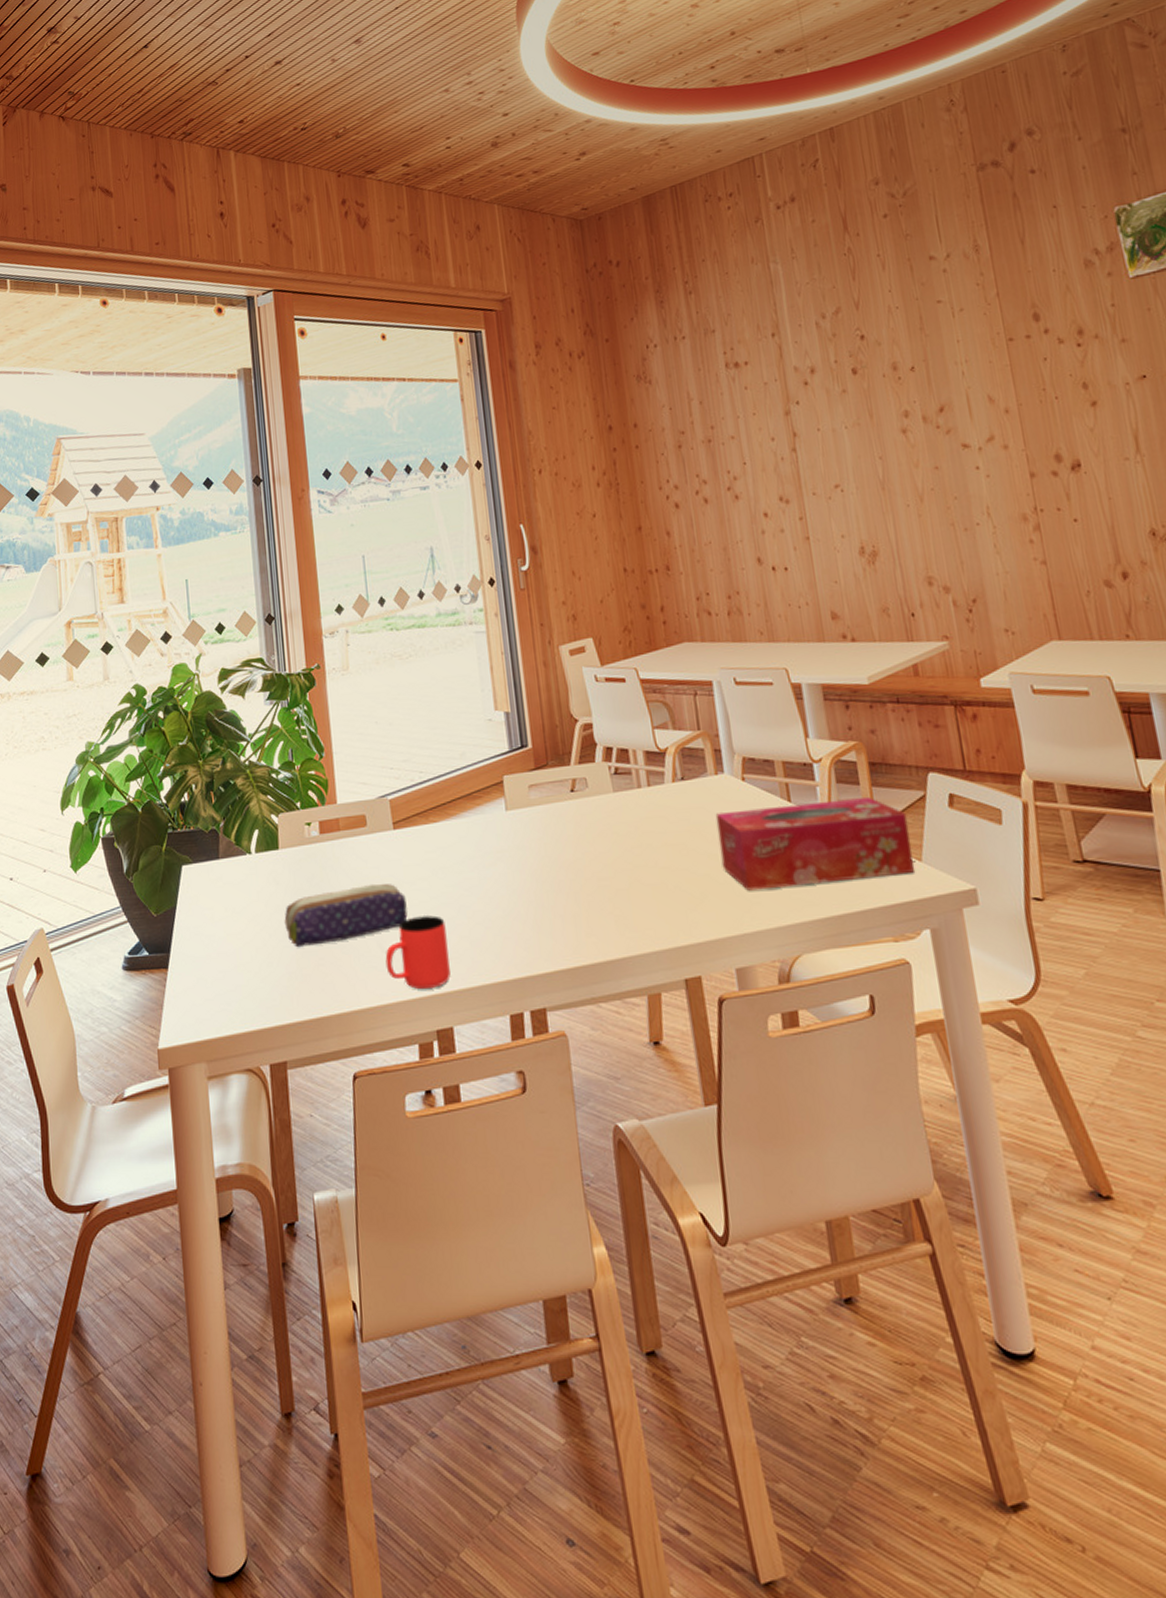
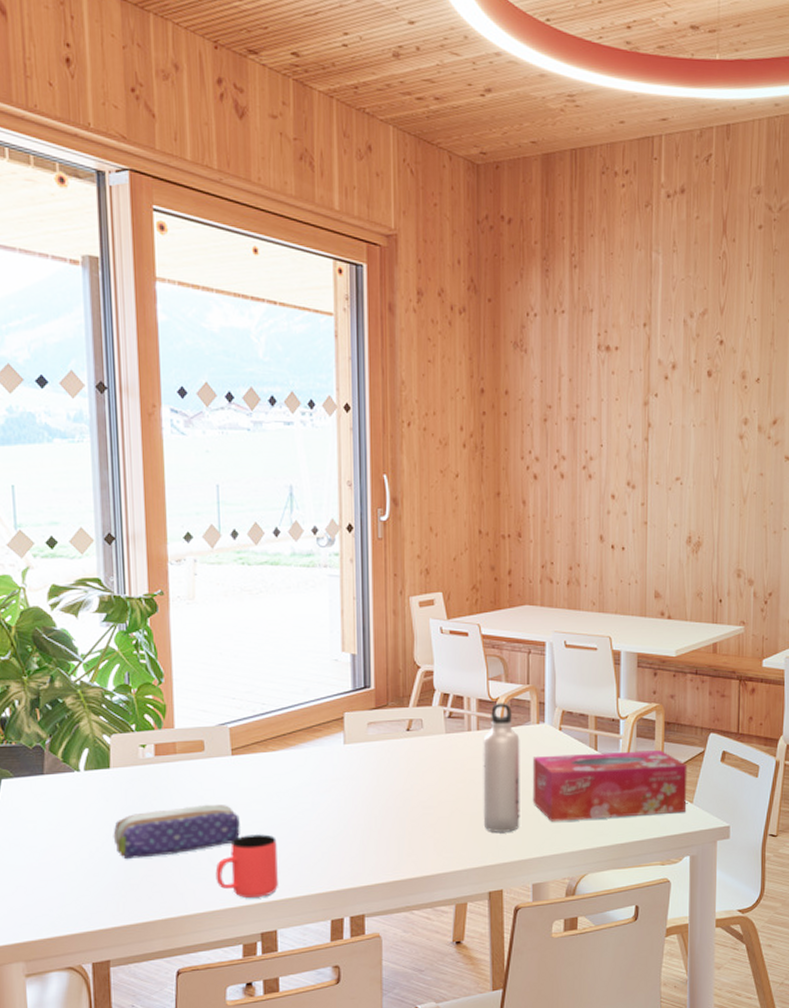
water bottle: none [655,753,712,906] -> present [483,703,520,832]

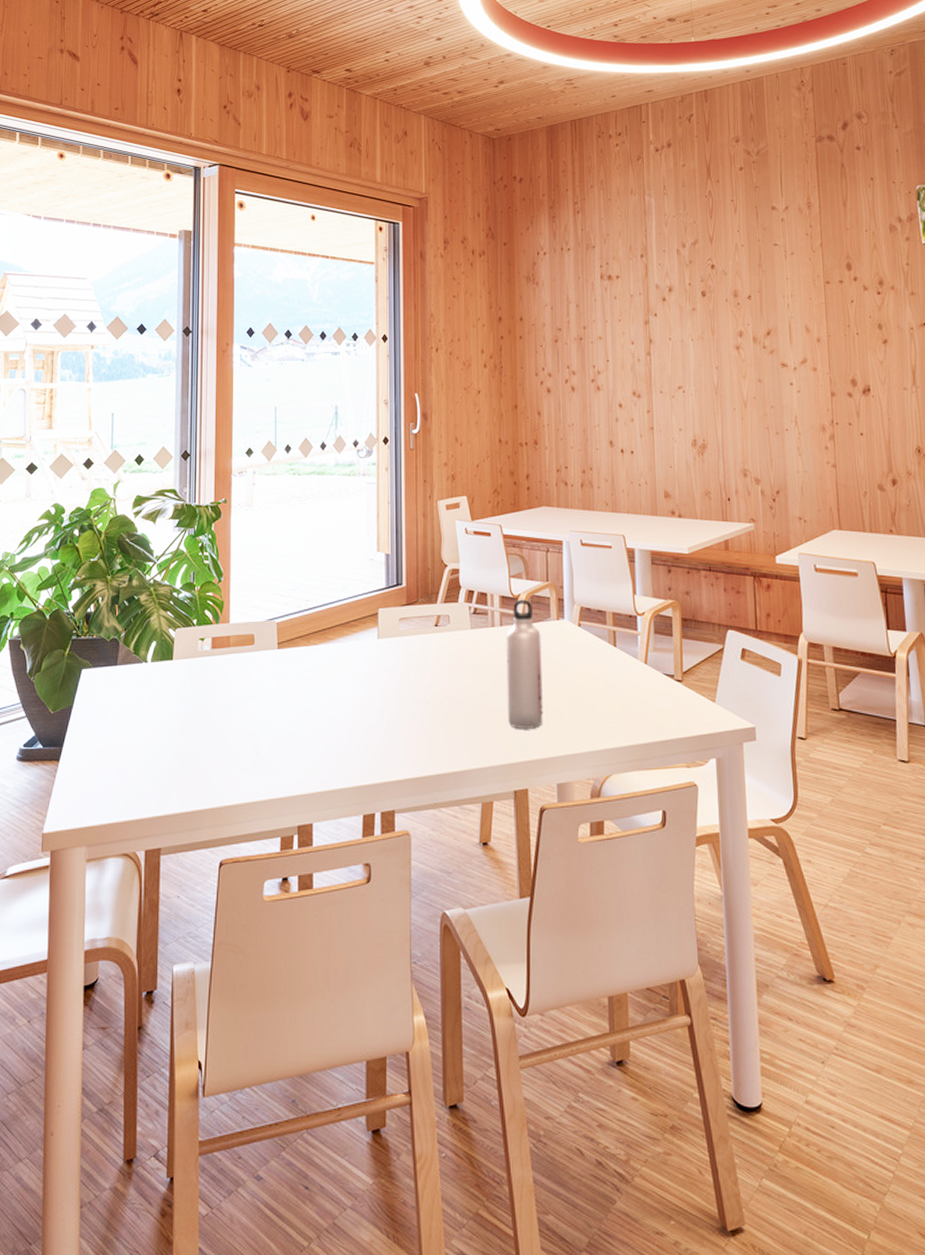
pencil case: present [113,805,240,860] -> none [171,696,283,748]
cup: present [215,834,278,899] -> none [259,726,315,790]
tissue box: present [532,750,688,822] -> none [553,647,709,719]

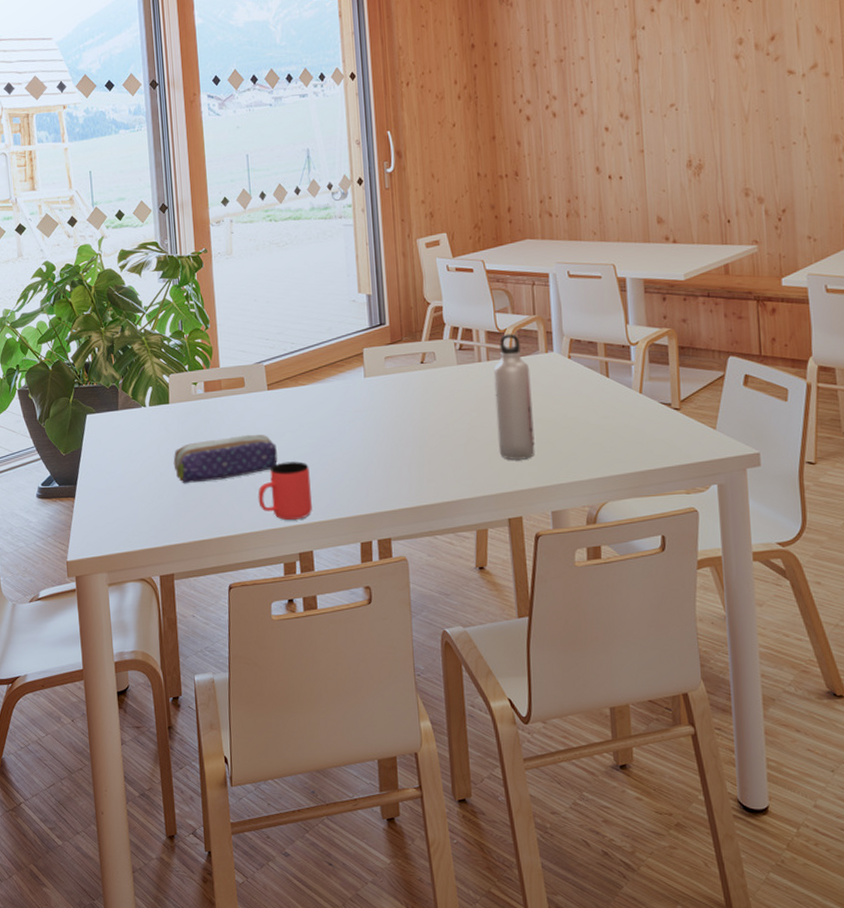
pencil case: none [171,696,283,748] -> present [173,435,278,484]
cup: none [259,726,315,790] -> present [258,461,312,521]

